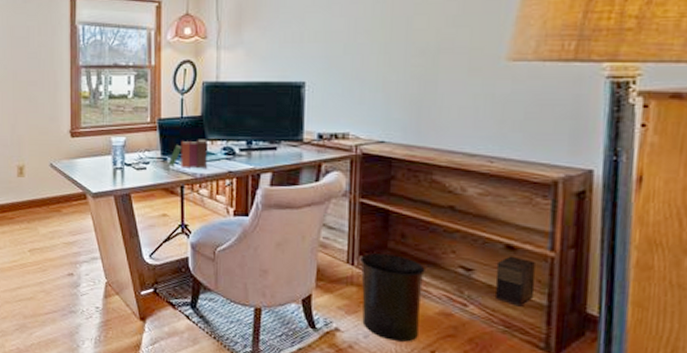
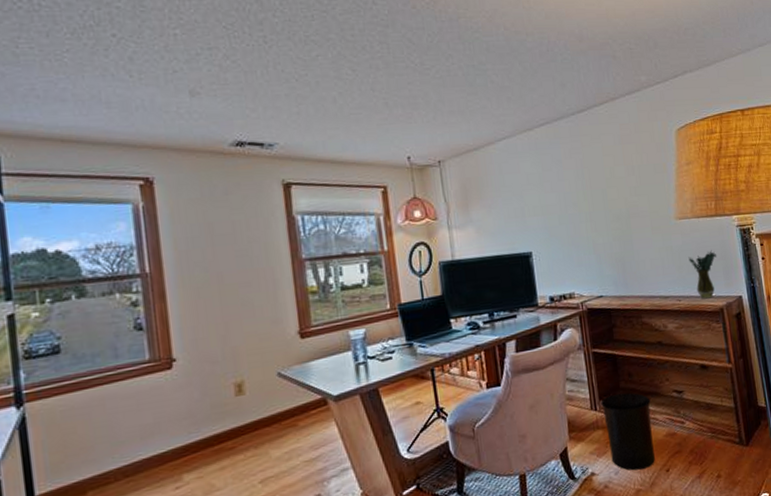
books: present [168,139,207,169] -> none [414,317,454,351]
decorative box: present [495,256,536,307] -> none [697,373,726,414]
vase: none [516,105,564,166] -> present [688,250,717,299]

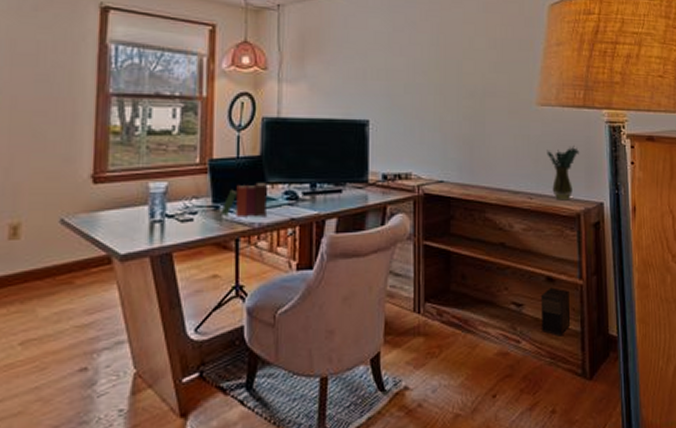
books: none [414,317,454,351] -> present [220,182,267,218]
waste bin: present [601,392,655,471] -> none [426,297,484,391]
decorative box: none [697,373,726,414] -> present [540,287,571,336]

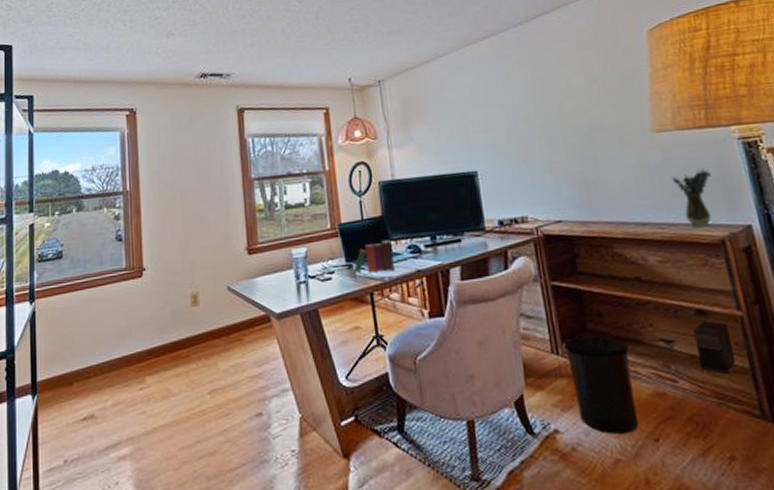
waste bin: none [426,297,484,391] -> present [563,336,639,434]

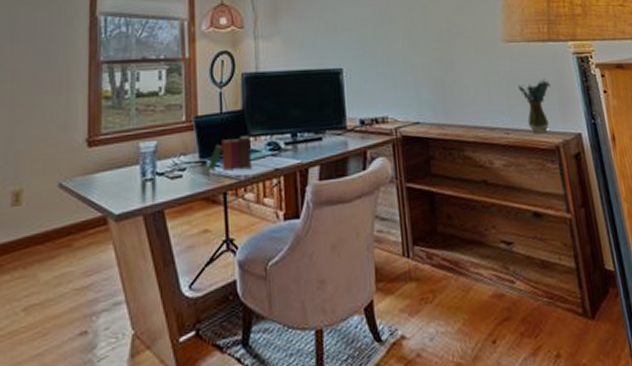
waste bin: present [563,336,639,434] -> none [414,239,479,338]
decorative box: present [693,320,737,374] -> none [529,223,565,274]

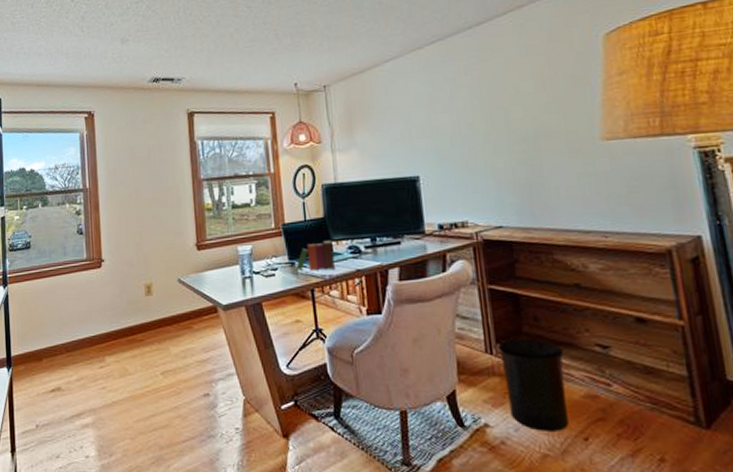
waste bin: none [414,239,479,338] -> present [498,339,569,431]
vase: present [518,79,551,134] -> none [619,177,663,237]

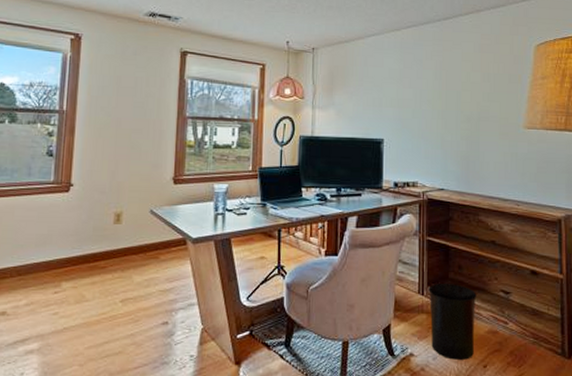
books: present [296,240,335,271] -> none [267,186,303,214]

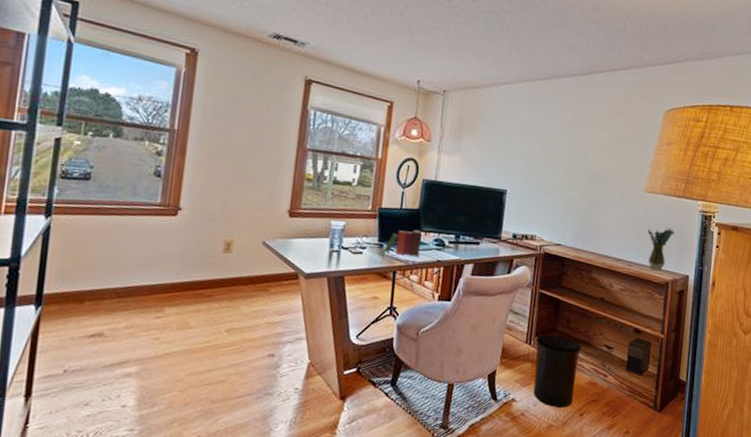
books: none [267,186,303,214] -> present [383,229,422,257]
decorative box: none [526,280,552,321] -> present [626,337,652,376]
vase: none [532,162,562,208] -> present [647,227,675,271]

